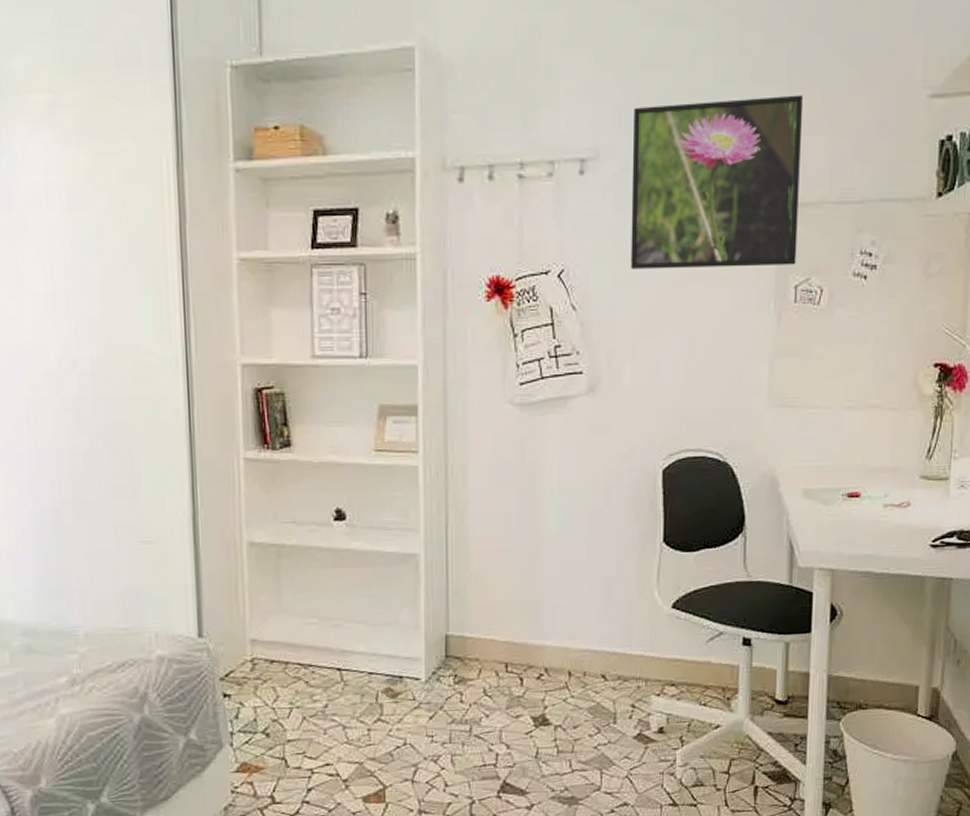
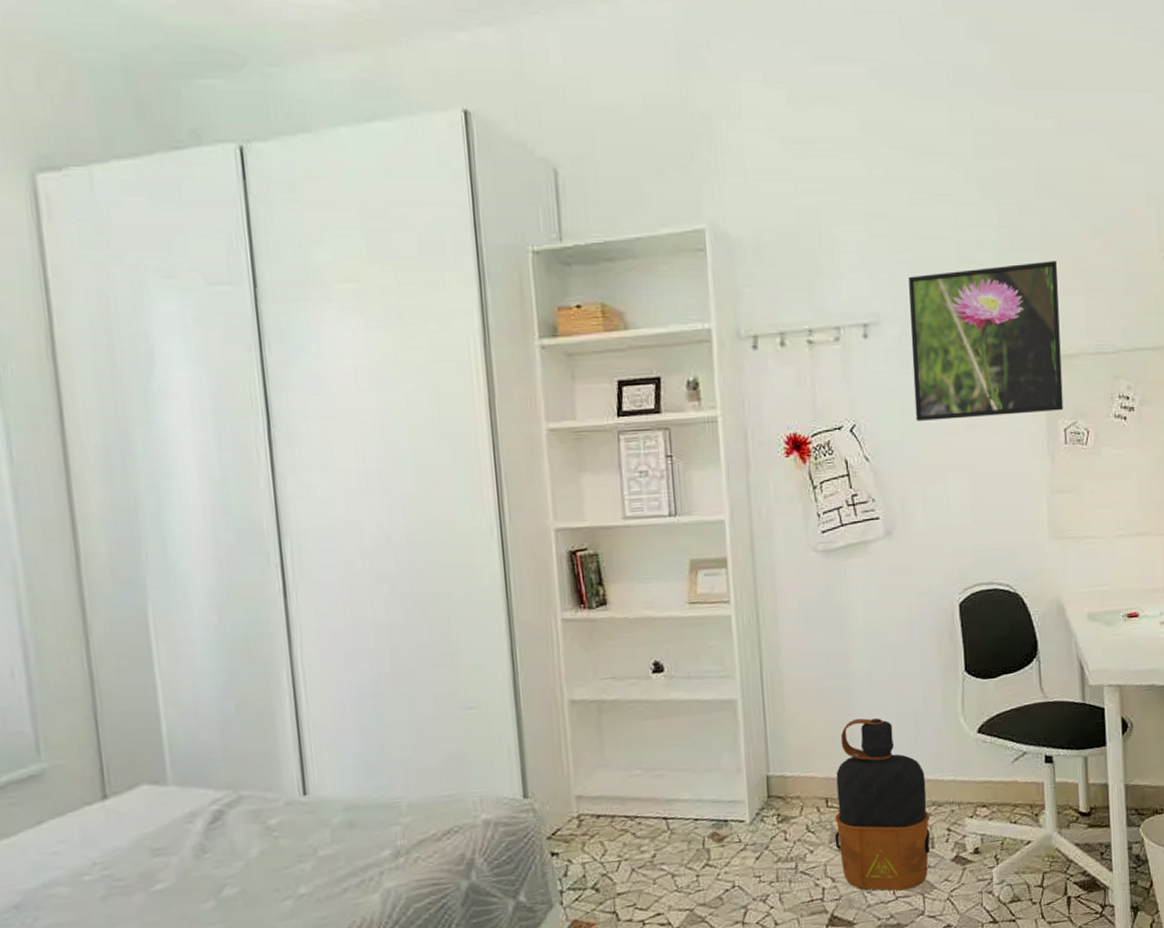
water bottle: none [512,584,615,764] -> present [834,718,930,891]

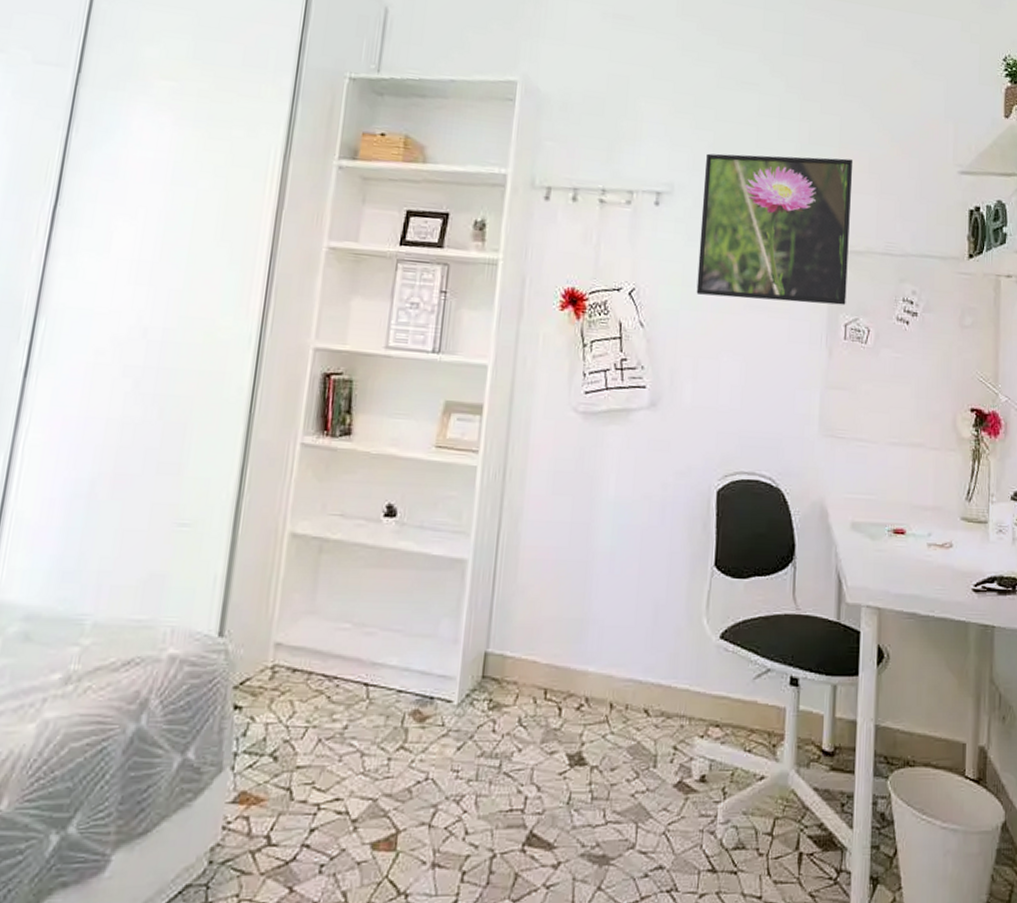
water bottle: present [834,718,930,891] -> none [547,602,657,814]

